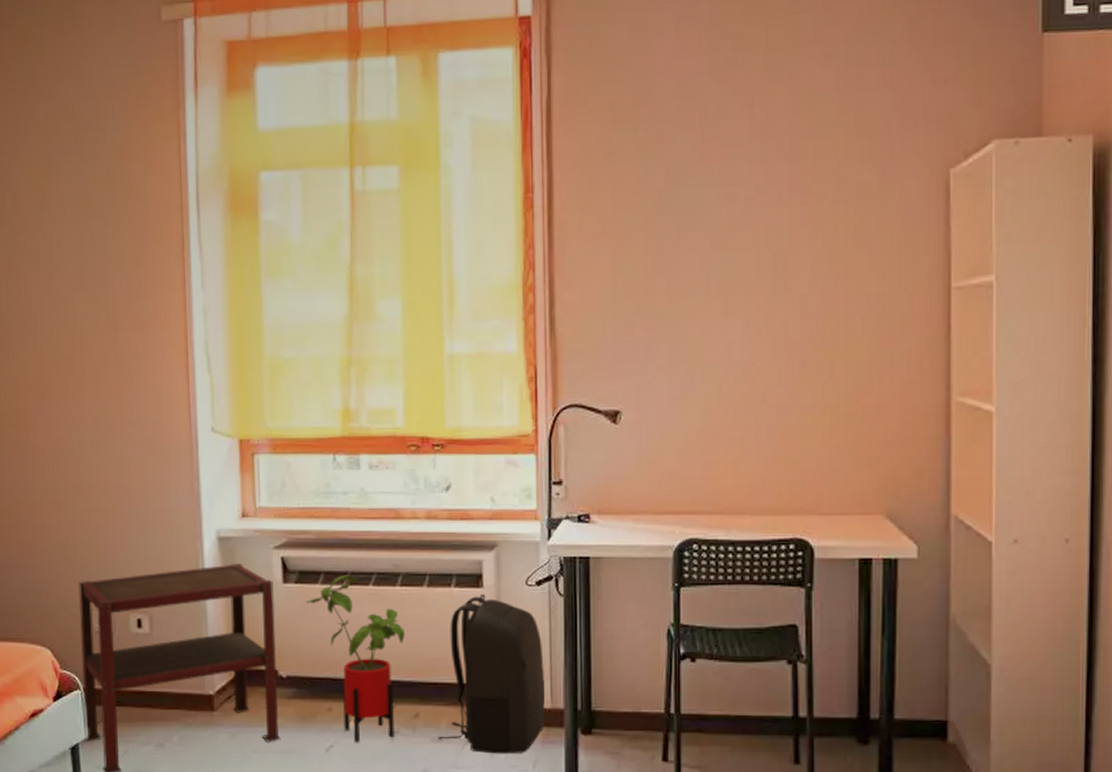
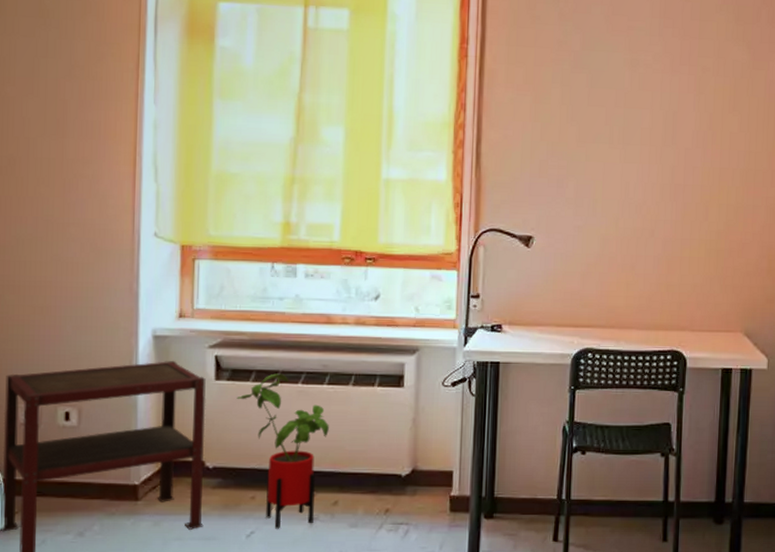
backpack: present [438,593,545,754] -> none [354,392,455,537]

